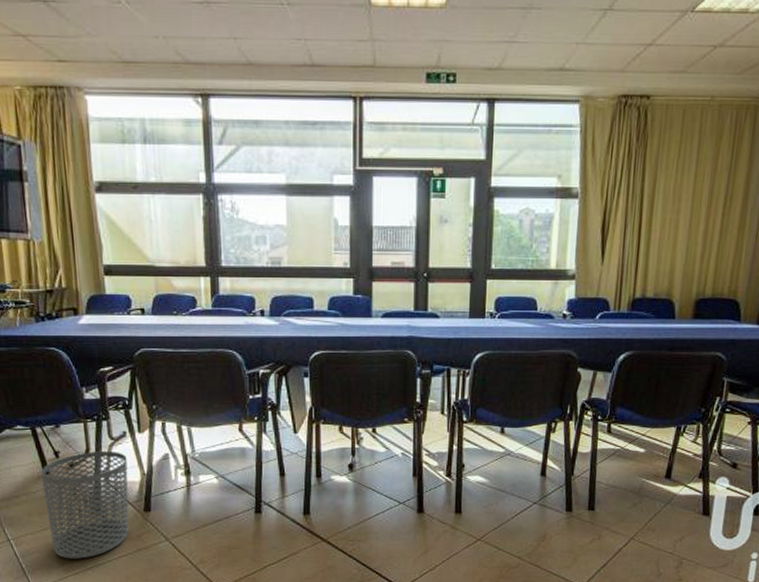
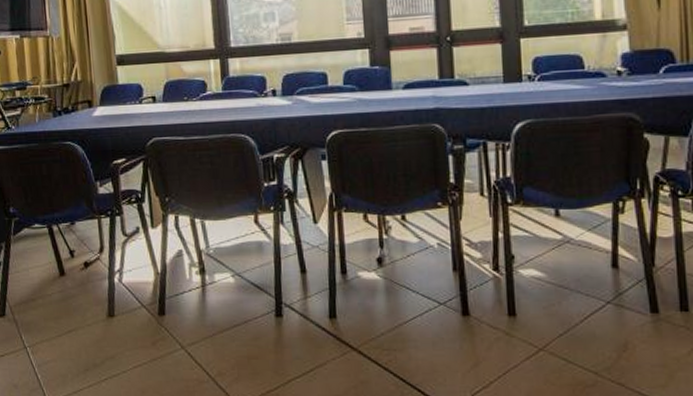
waste bin: present [41,450,129,559] -> none [57,248,144,369]

